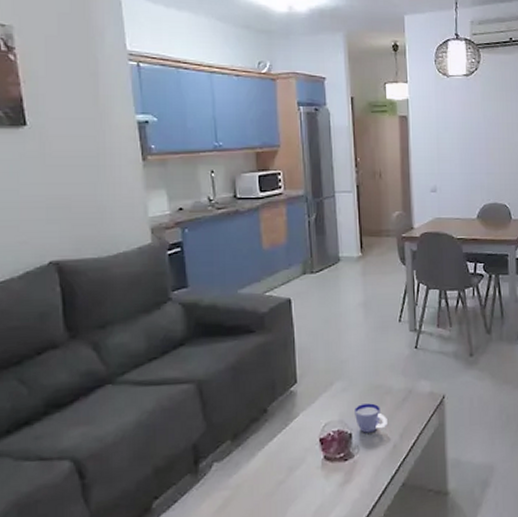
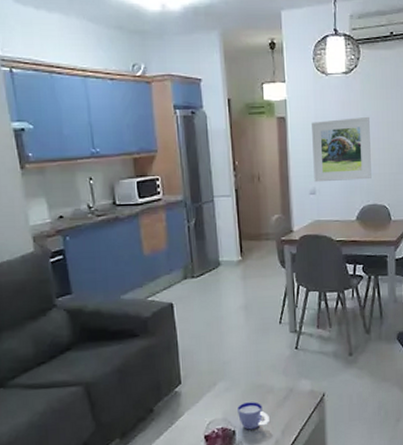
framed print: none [433,117,492,180] -> present [312,116,372,183]

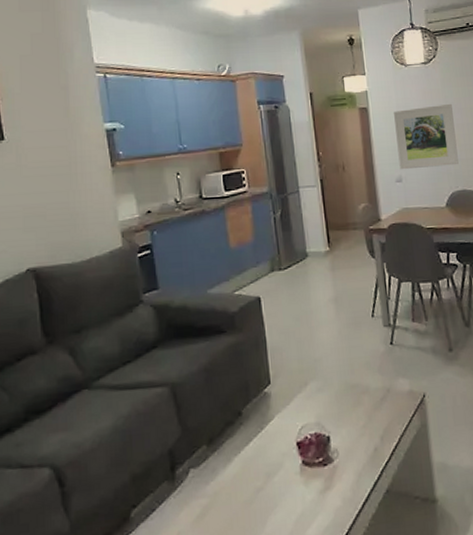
cup: present [237,402,270,430] -> none [331,403,367,436]

